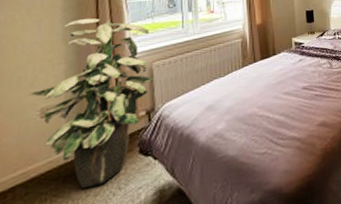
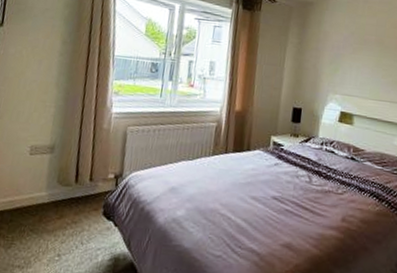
indoor plant: present [29,18,155,189] -> none [24,66,130,234]

